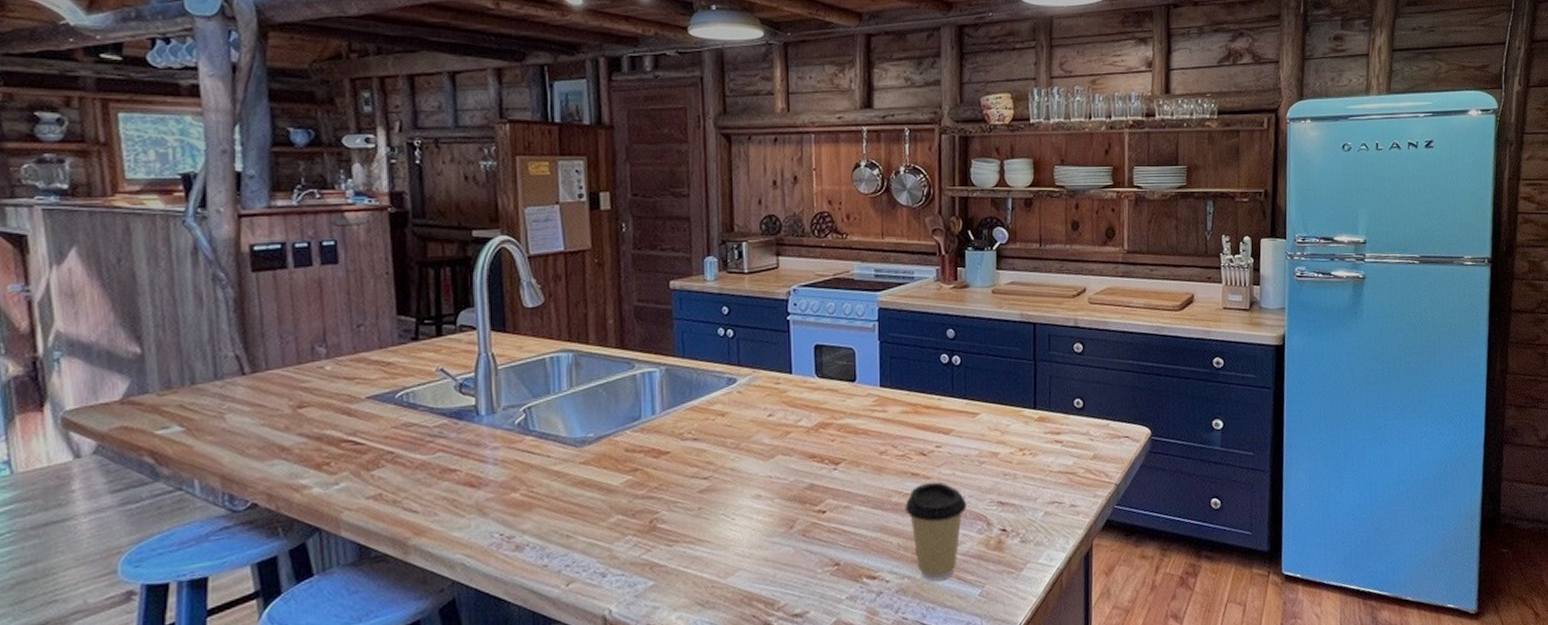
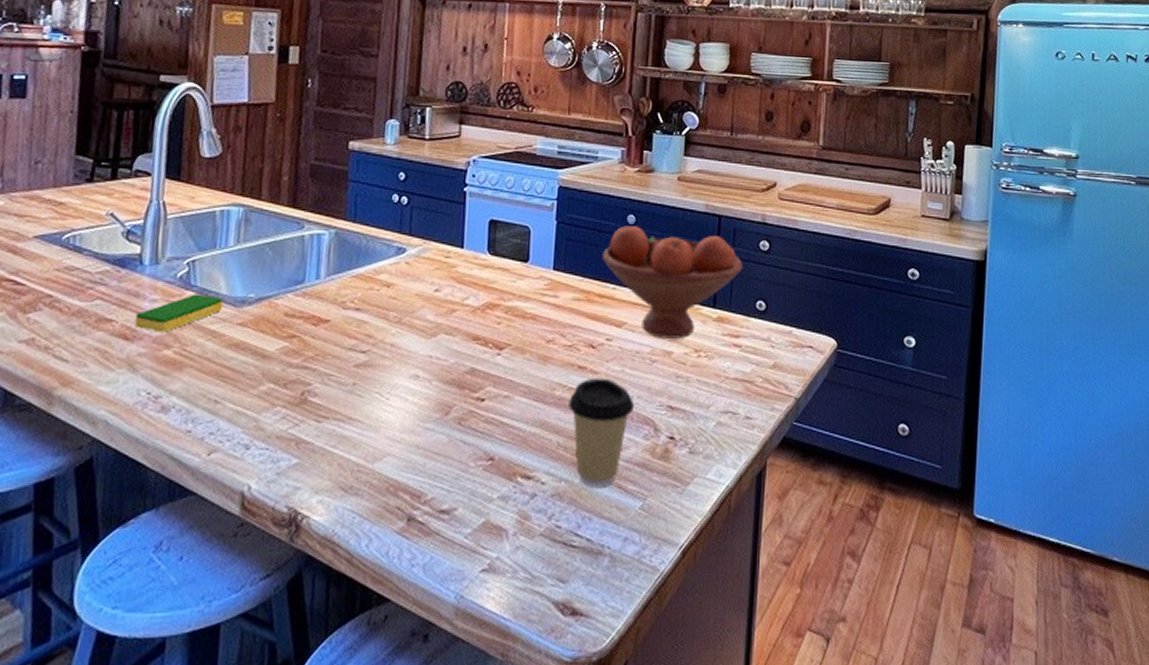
dish sponge: none [479,438,564,478] -> present [134,294,223,332]
fruit bowl: none [926,339,1059,441] -> present [602,226,743,339]

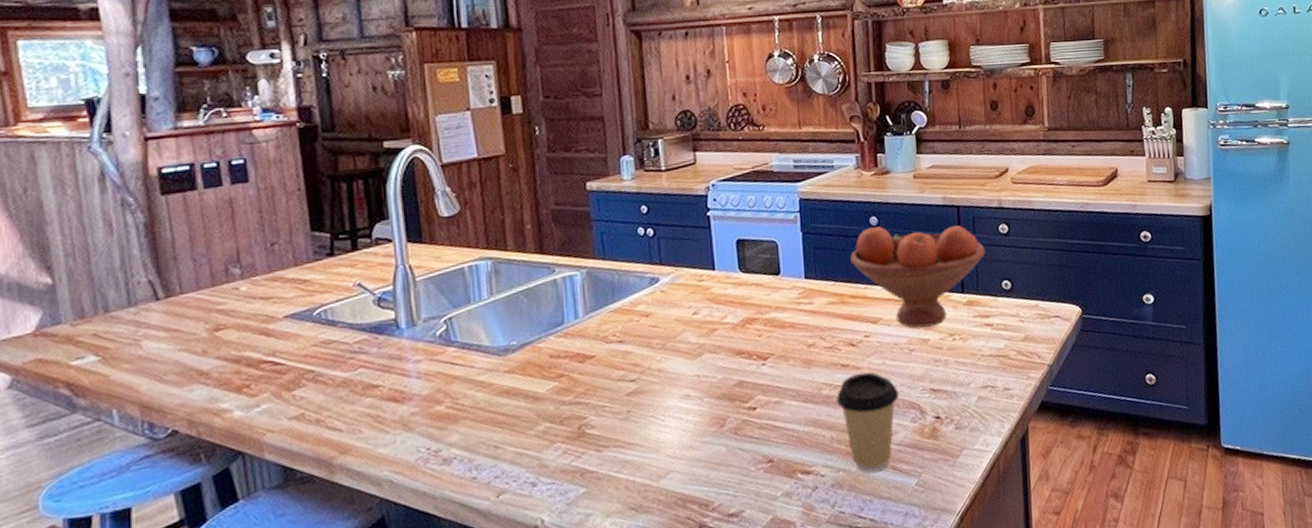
dish sponge: present [134,294,223,332] -> none [401,348,487,391]

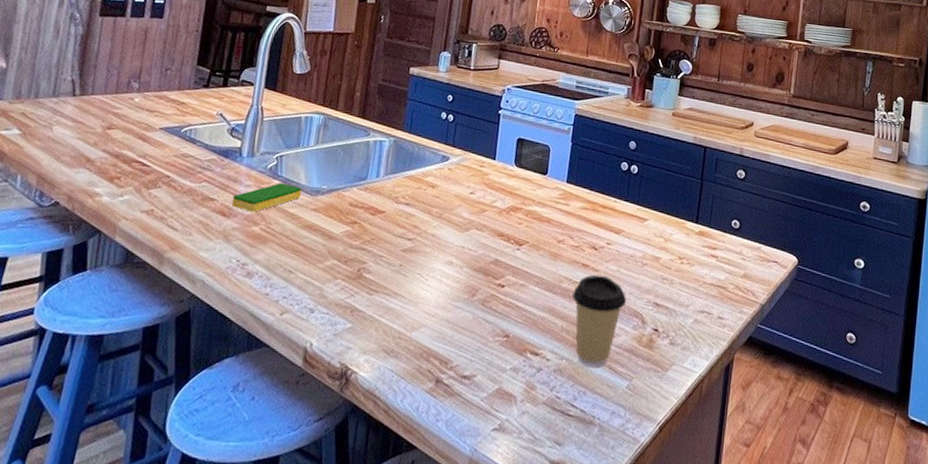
dish sponge: none [401,348,487,391] -> present [231,182,302,212]
fruit bowl: present [850,225,986,328] -> none [607,150,722,247]

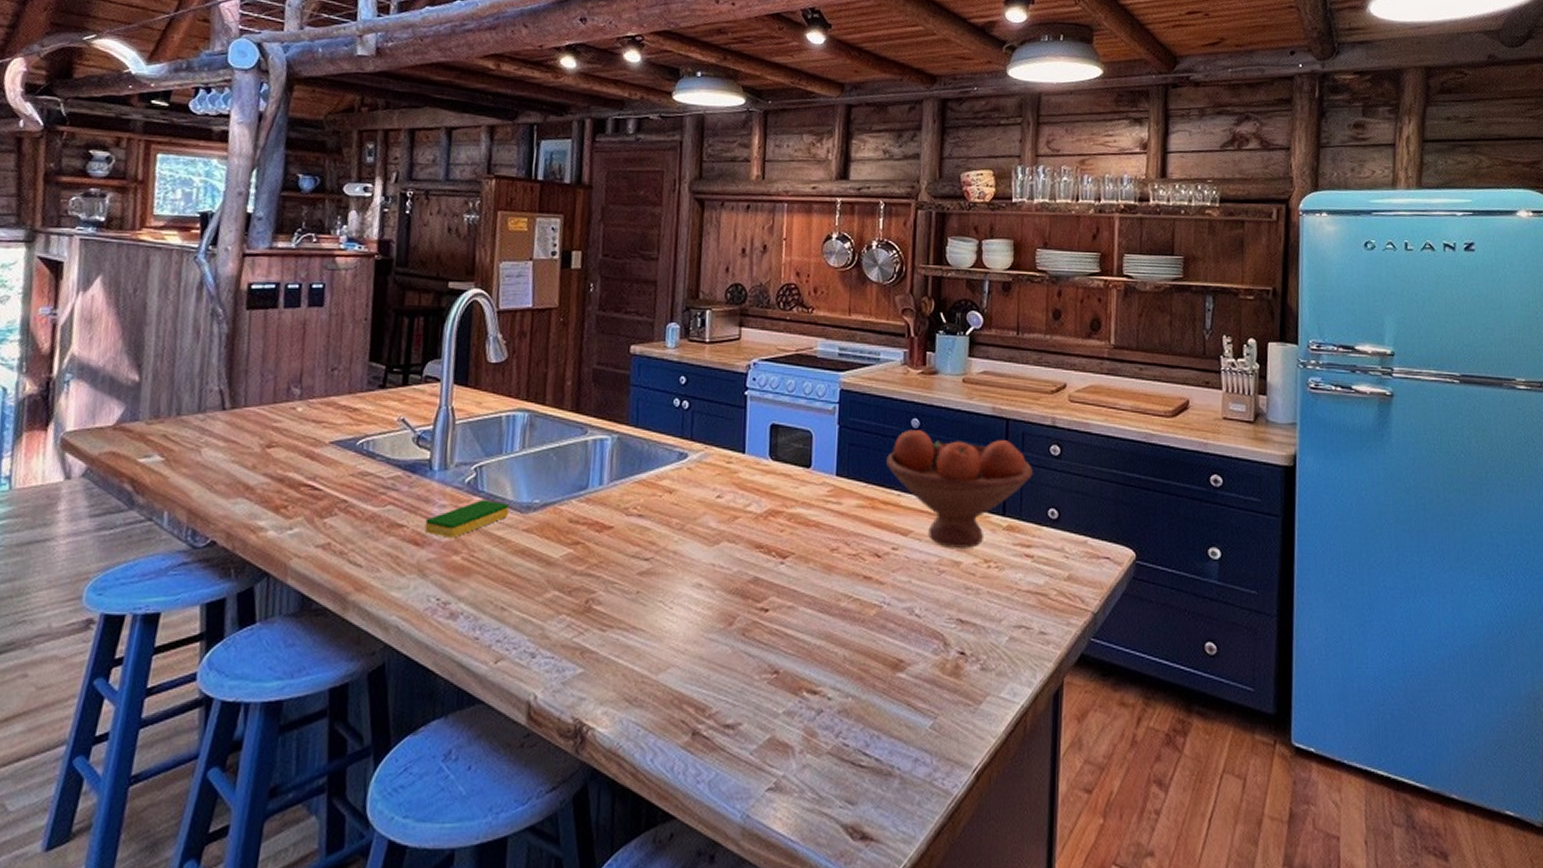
coffee cup: present [572,274,627,367] -> none [854,588,923,704]
fruit bowl: none [607,150,722,247] -> present [886,430,1033,548]

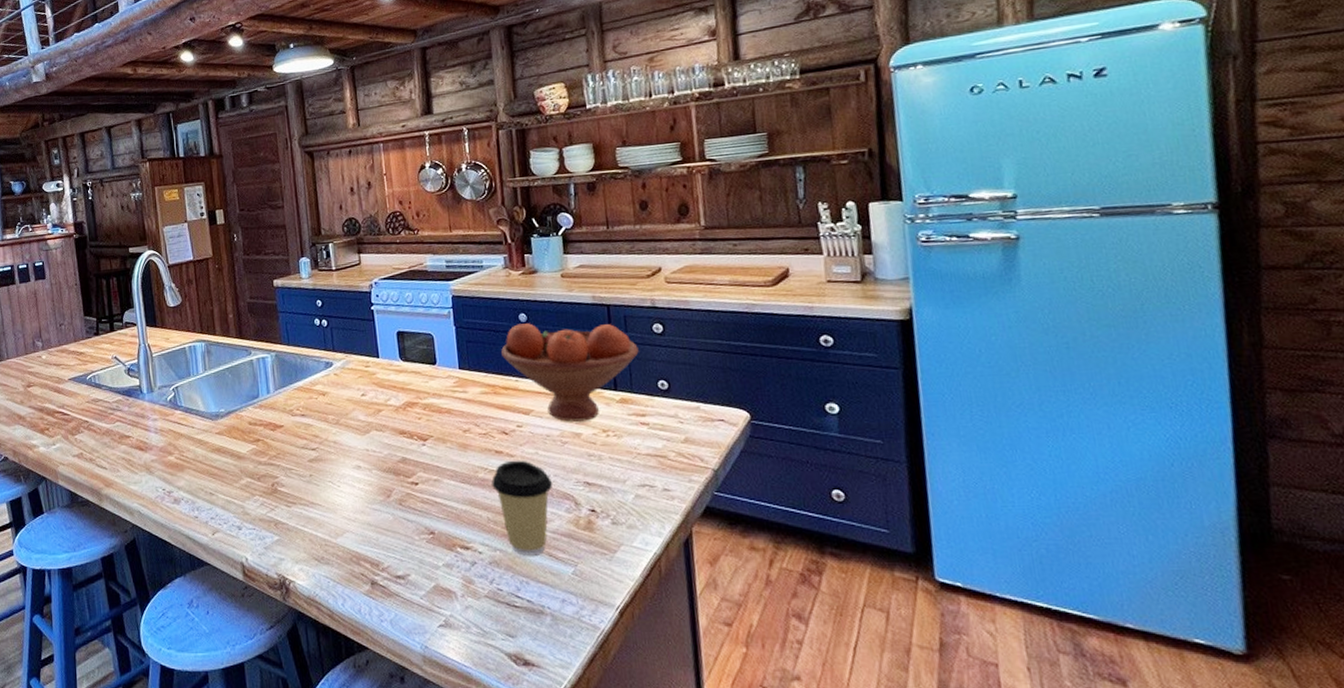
dish sponge: present [424,499,510,538] -> none [144,412,203,443]
coffee cup: none [854,588,923,704] -> present [491,460,553,556]

